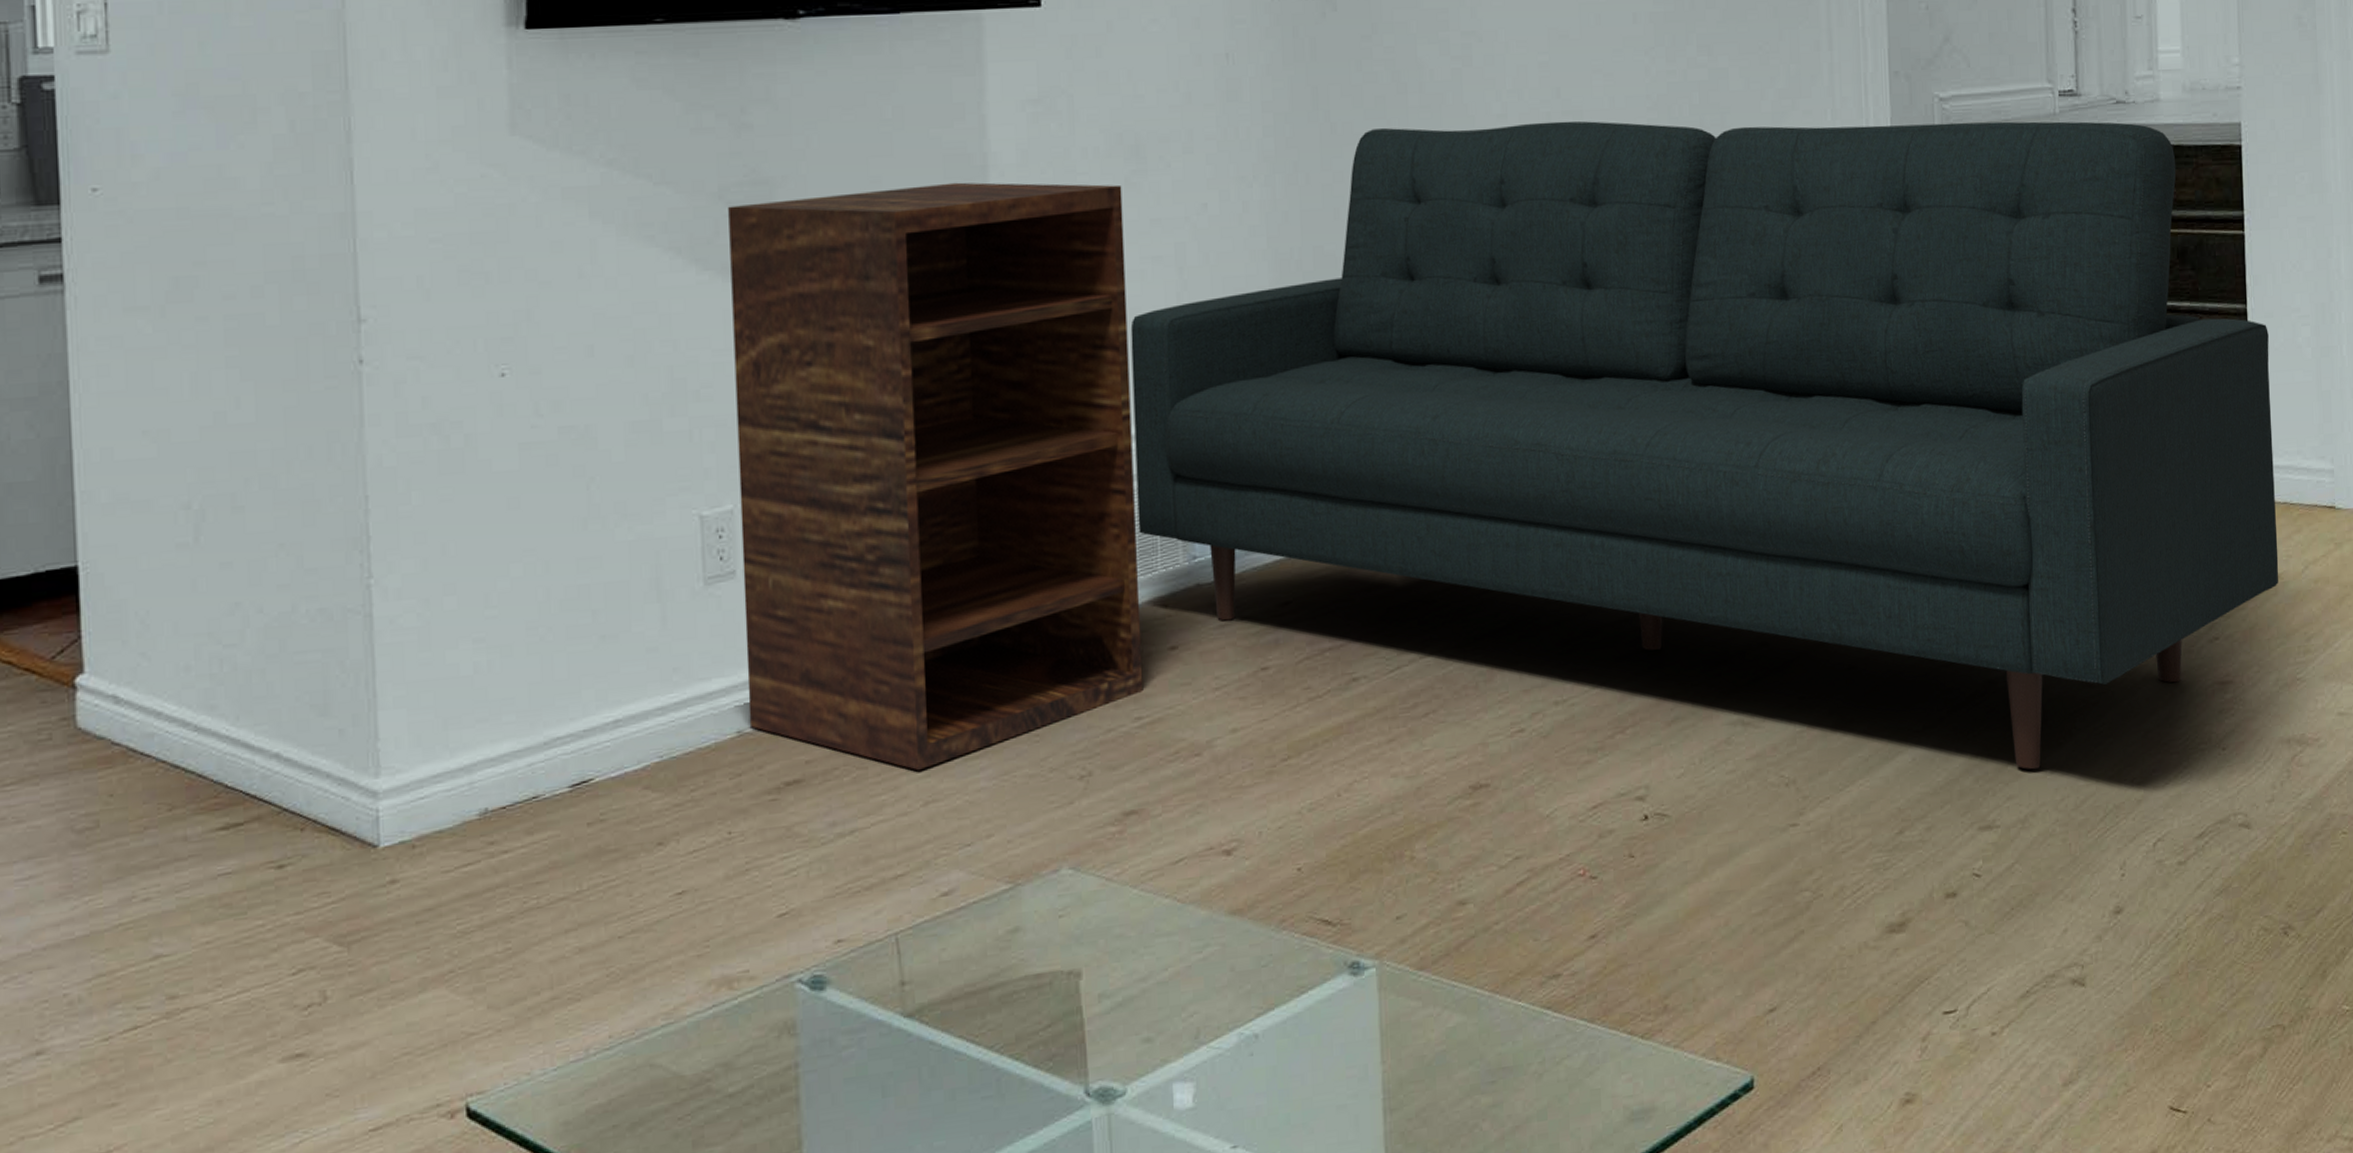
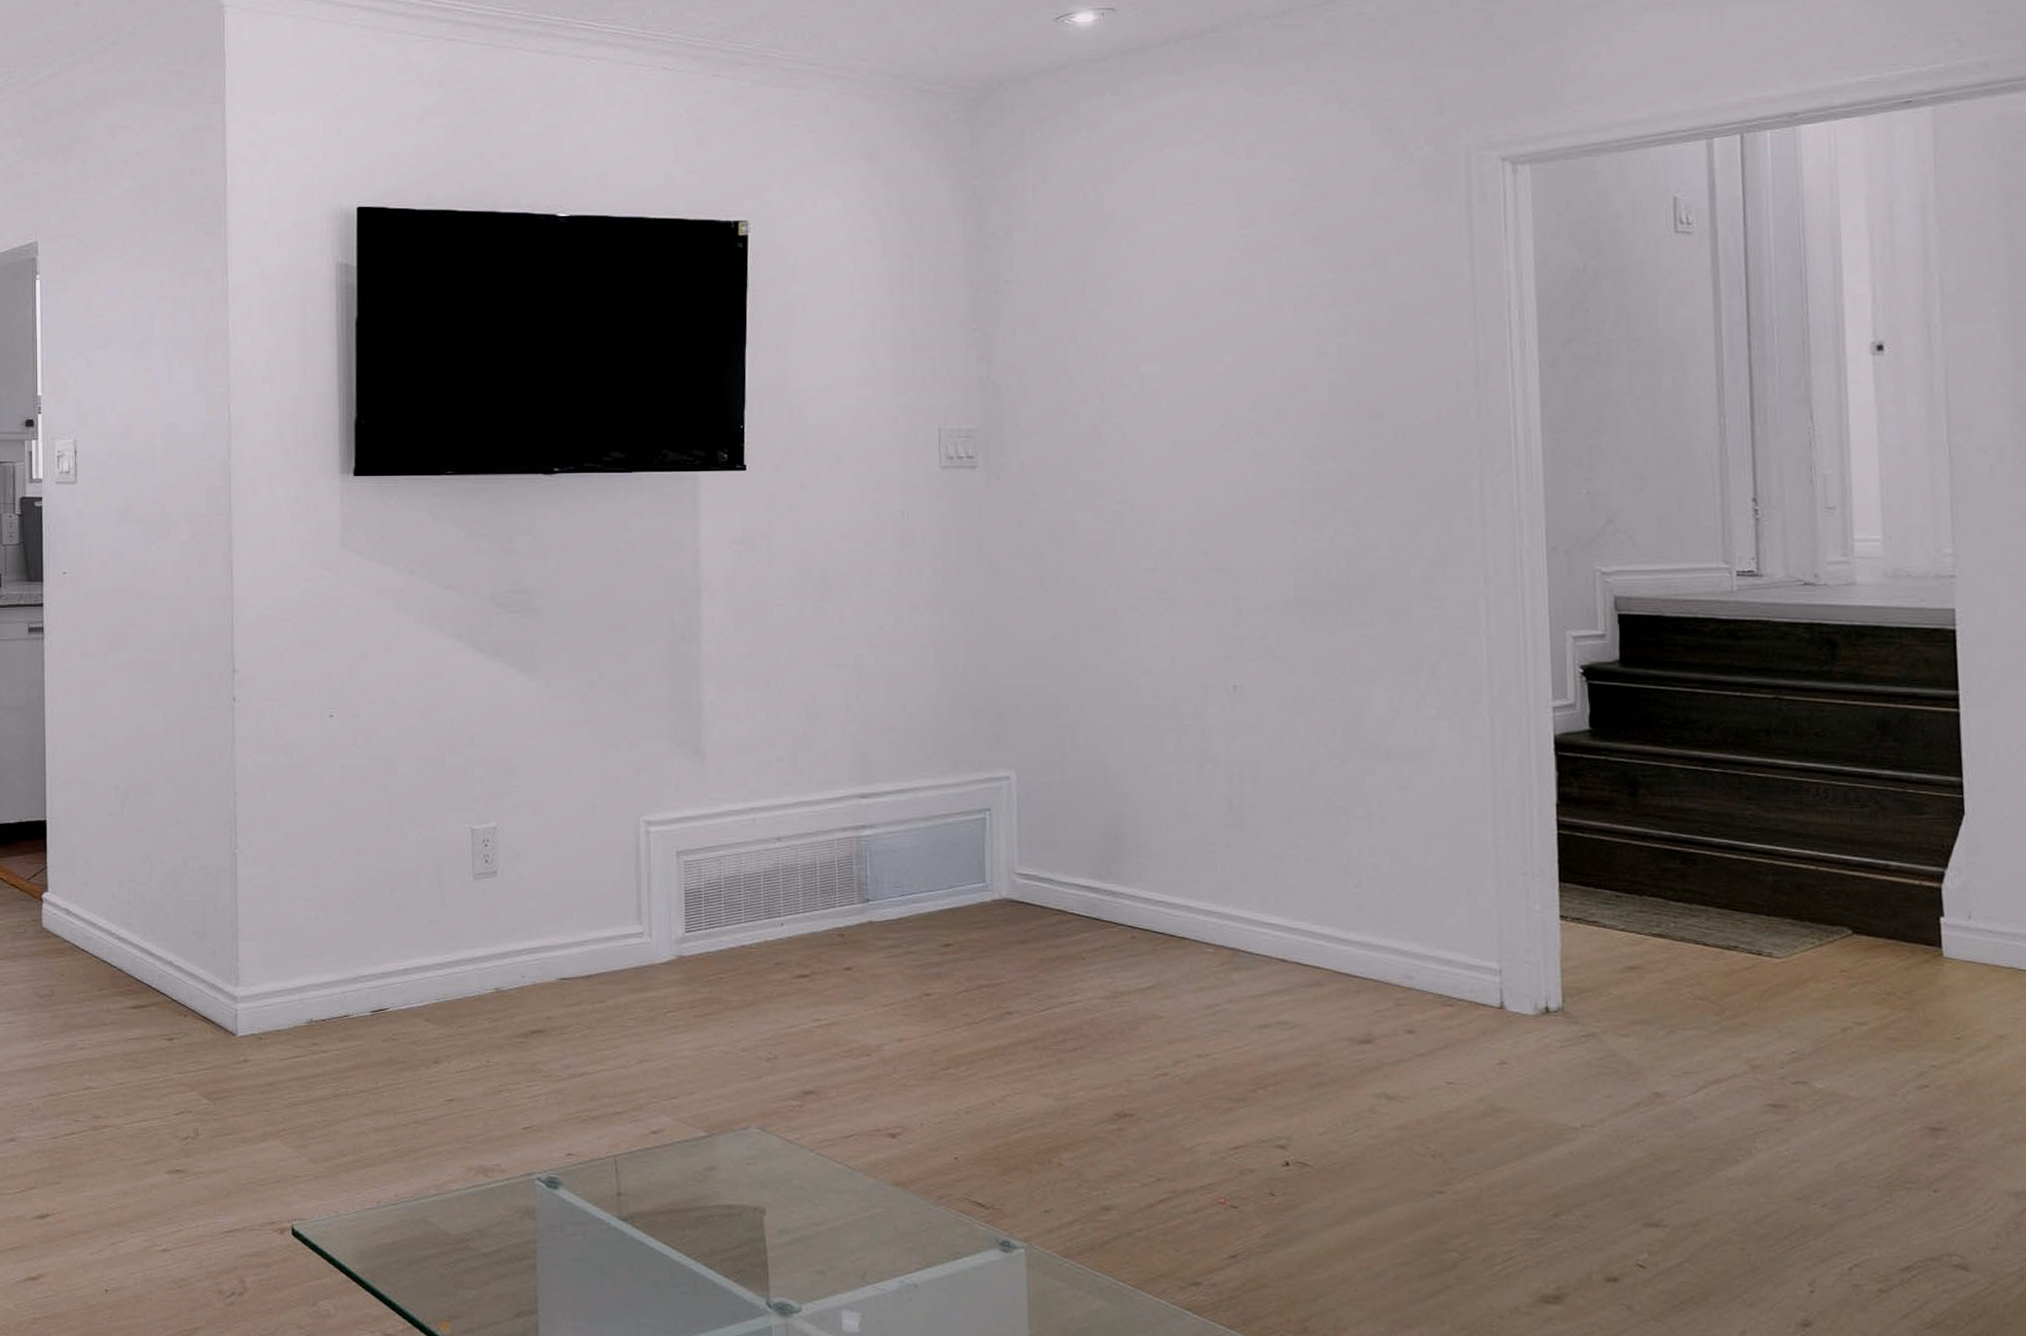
shelving unit: present [728,182,1144,770] -> none [498,599,822,1035]
sofa: present [1130,120,2279,770] -> none [816,575,2004,1180]

